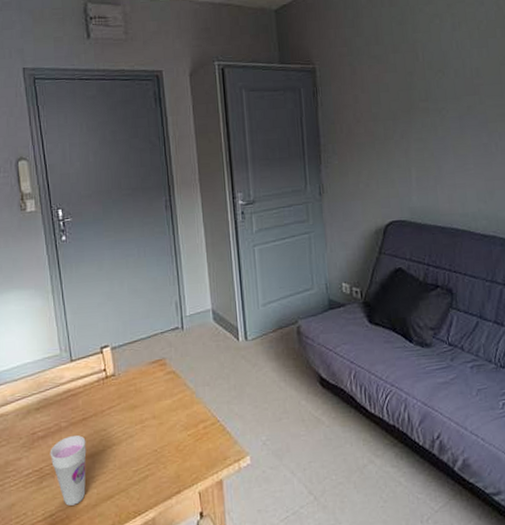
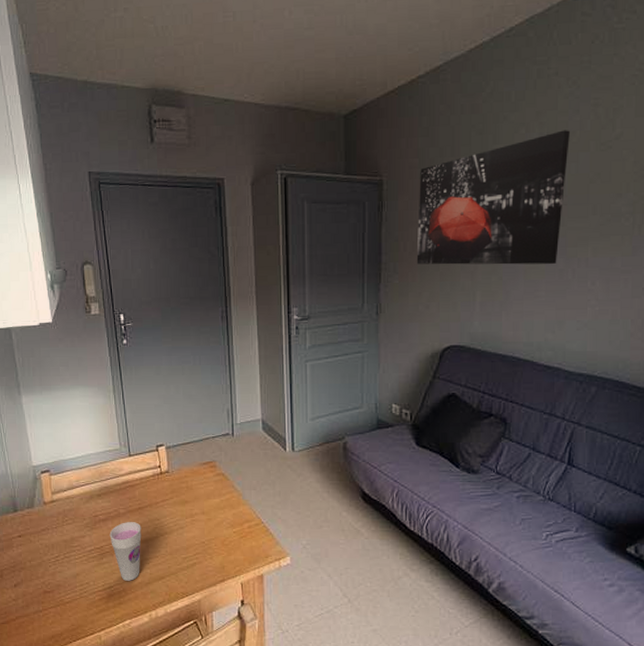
wall art: none [349,19,481,145] -> present [416,130,570,265]

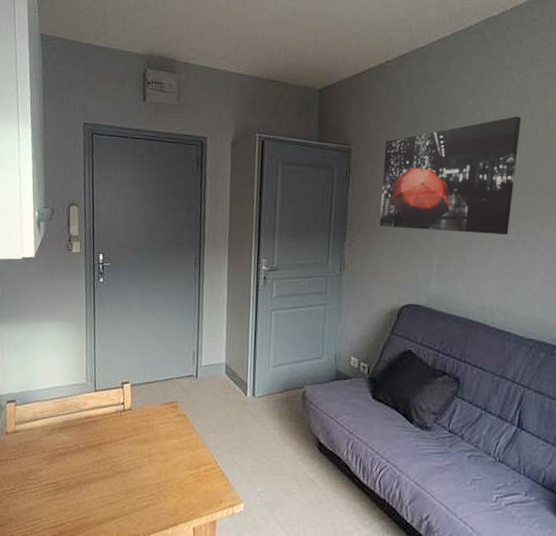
cup: present [109,522,142,581] -> none [67,457,100,519]

